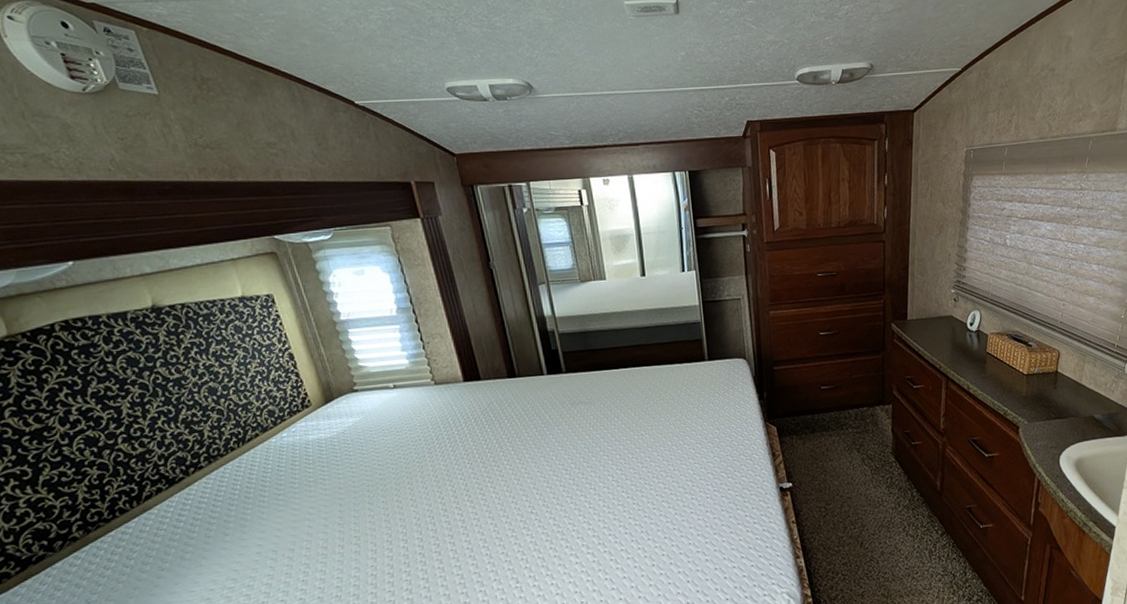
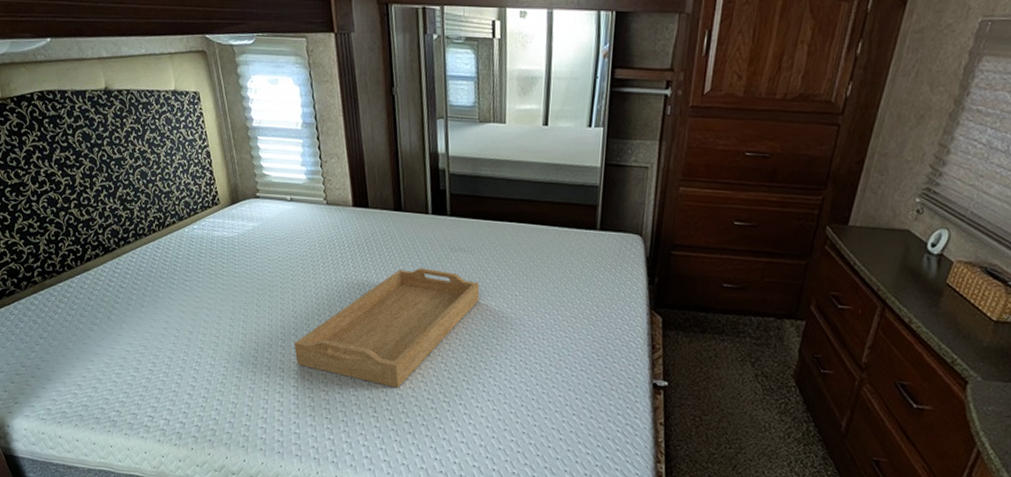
serving tray: none [417,426,607,556] -> present [293,267,480,388]

